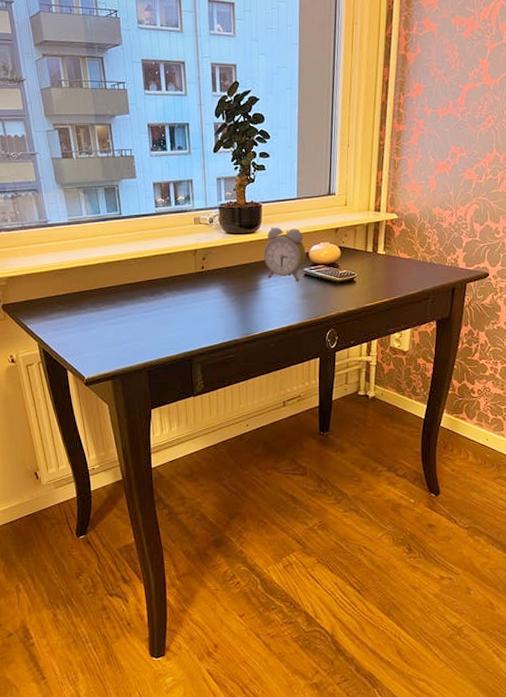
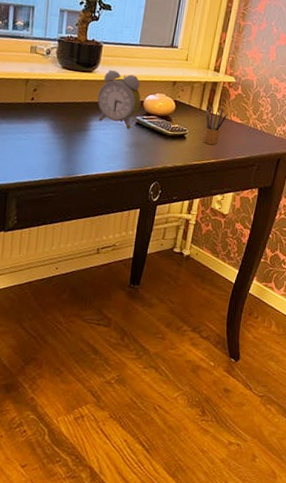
pencil box: none [372,245,394,284] -> present [203,105,227,145]

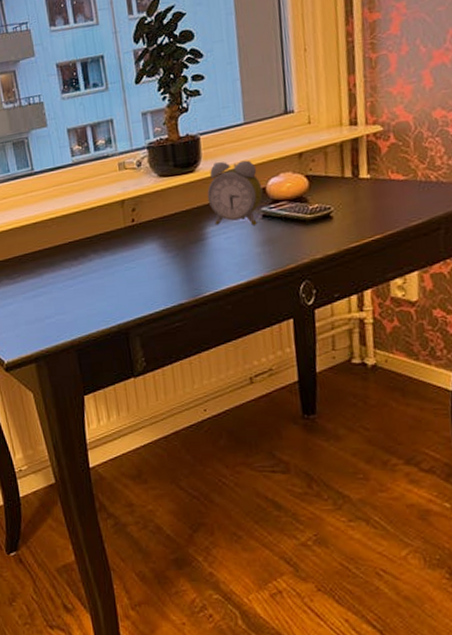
pencil box: present [203,105,227,145] -> none [352,166,383,218]

